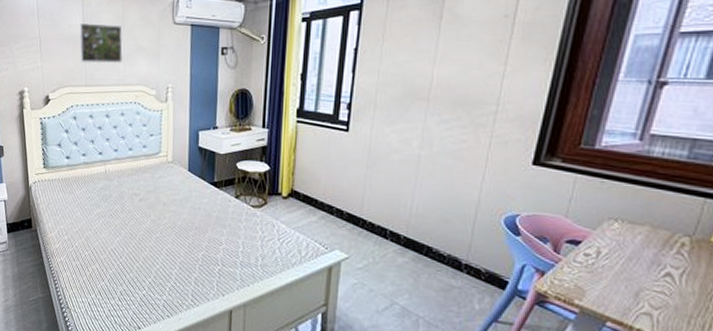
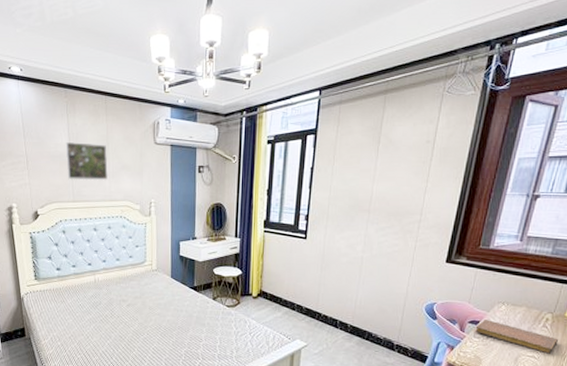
notebook: none [575,239,700,291] -> present [475,320,558,354]

